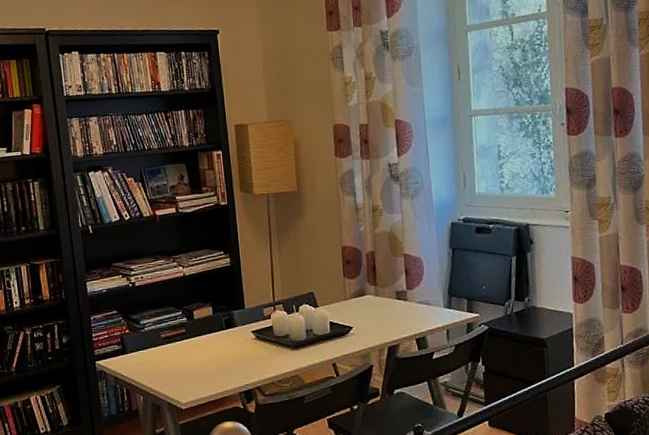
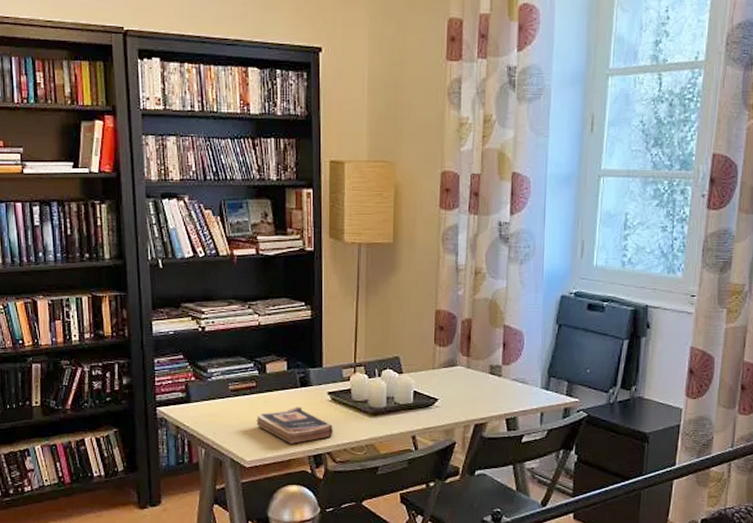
book: none [188,347,260,384] -> present [256,406,333,445]

